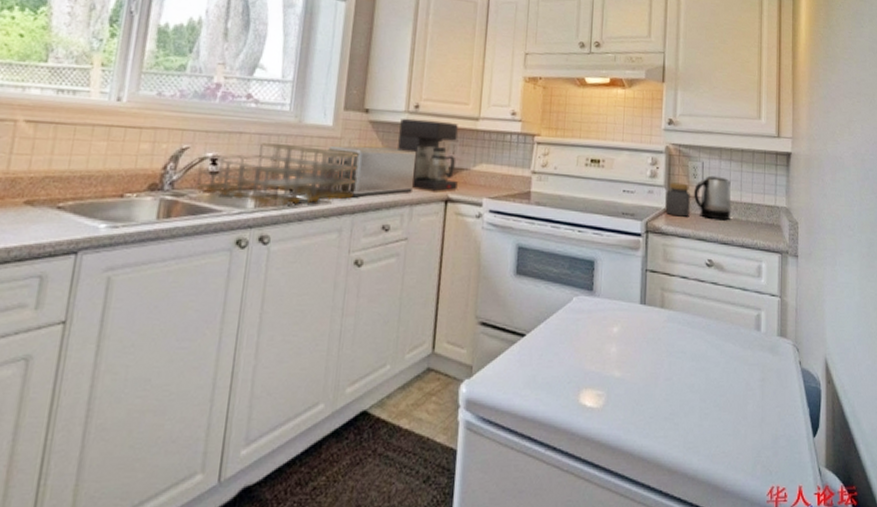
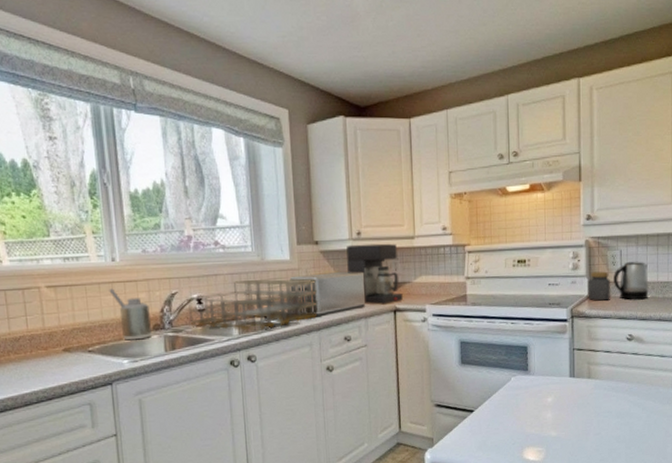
soap dispenser: none [104,133,150,201] -> present [109,288,152,341]

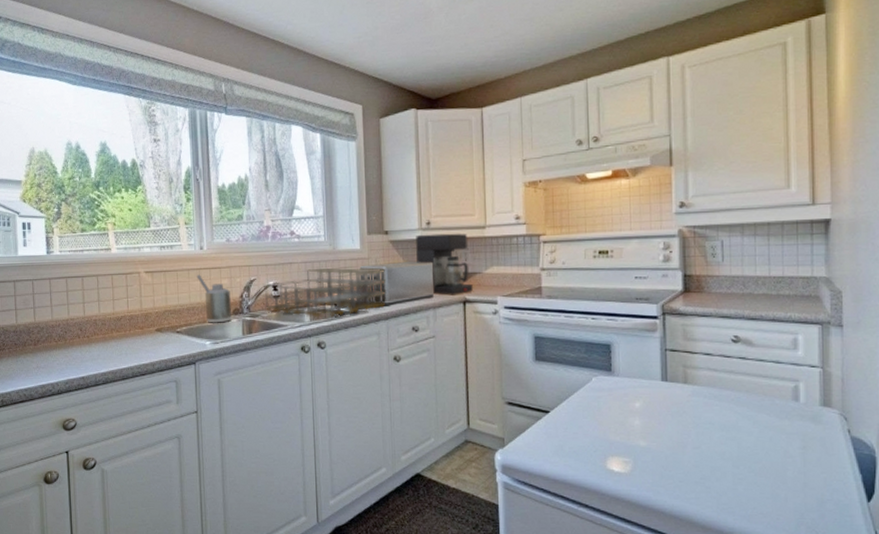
jar: present [589,271,610,301] -> none [683,264,710,297]
kettle: present [614,261,649,300] -> none [714,252,759,297]

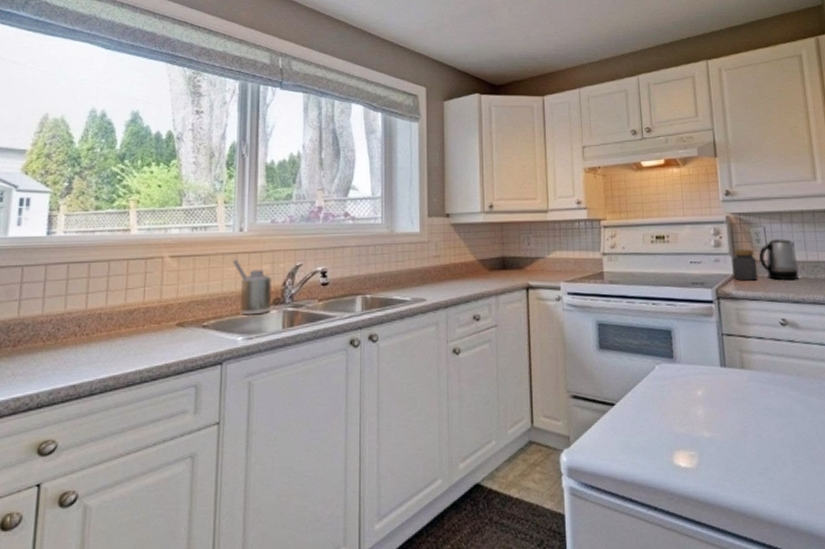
dish rack: present [264,267,386,318] -> none [310,251,446,308]
toaster: present [359,261,435,306] -> none [418,245,497,294]
coffee maker: present [416,233,473,296] -> none [478,216,536,282]
jar: none [683,264,710,297] -> present [733,249,758,281]
kettle: none [714,252,759,297] -> present [759,238,800,281]

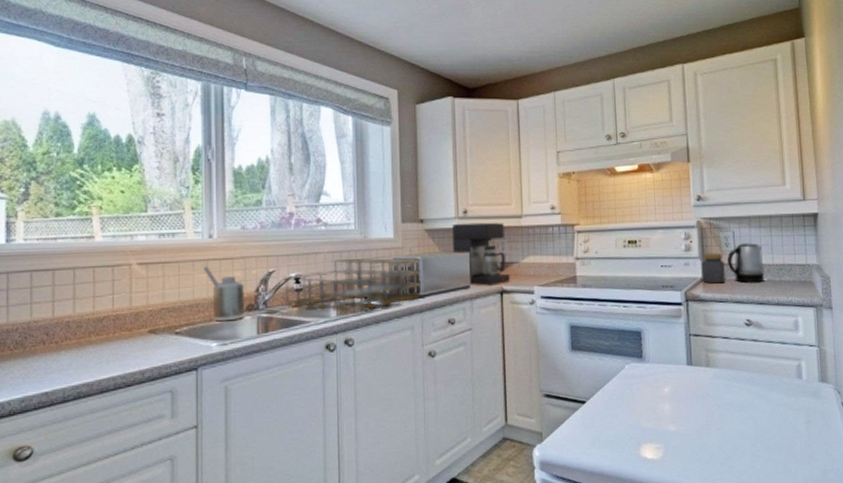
dish rack: none [310,251,446,308] -> present [284,257,420,313]
toaster: none [418,245,497,294] -> present [392,251,472,298]
coffee maker: none [478,216,536,282] -> present [452,222,510,286]

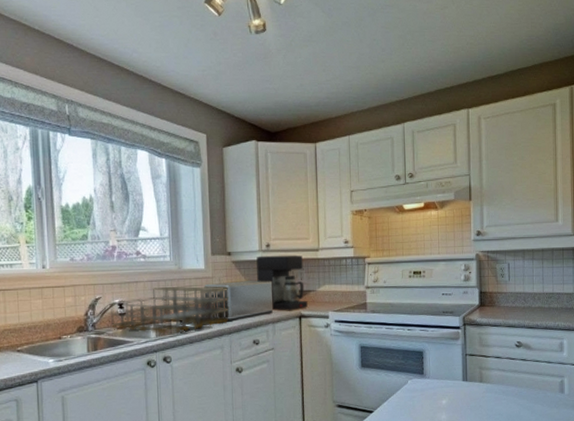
soap dispenser: present [203,266,244,322] -> none [39,293,76,341]
jar: present [702,253,725,284] -> none [479,282,500,310]
kettle: present [727,242,765,283] -> none [502,273,535,310]

